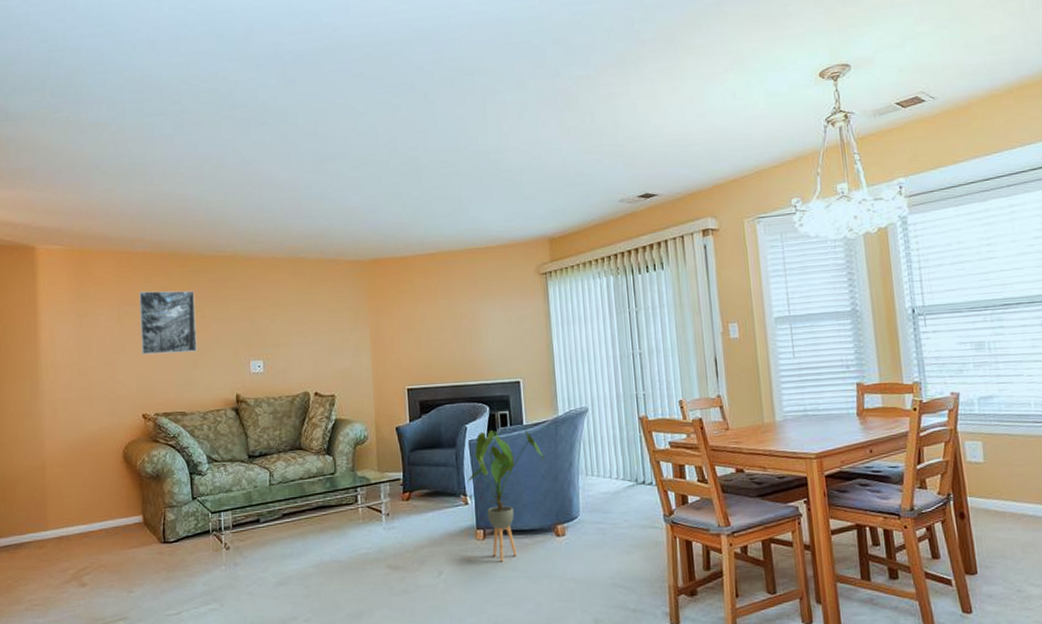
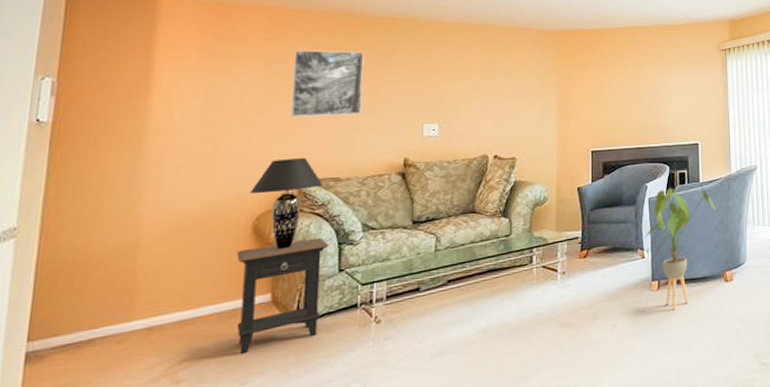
side table: none [114,467,183,567] -> present [236,237,330,355]
table lamp: none [118,393,173,476] -> present [250,158,324,250]

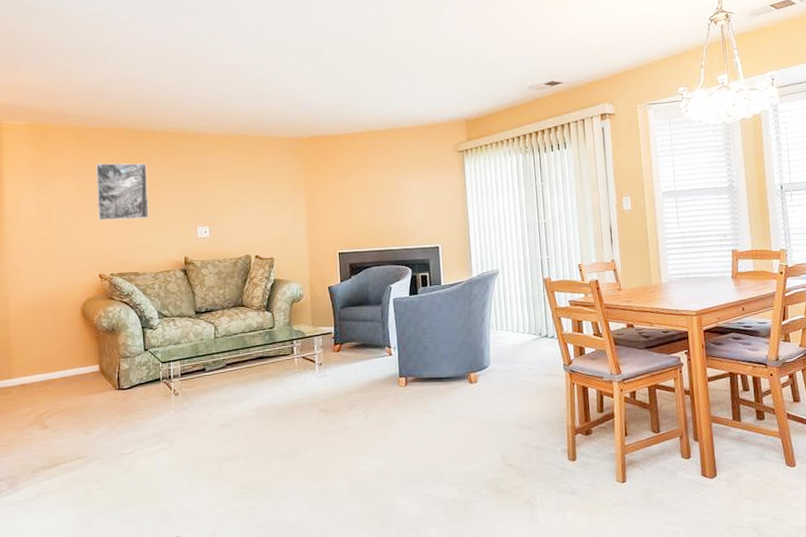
side table: present [236,237,330,355] -> none [73,321,136,411]
table lamp: present [250,158,324,250] -> none [76,255,127,330]
house plant: present [644,187,718,310] -> none [391,289,460,406]

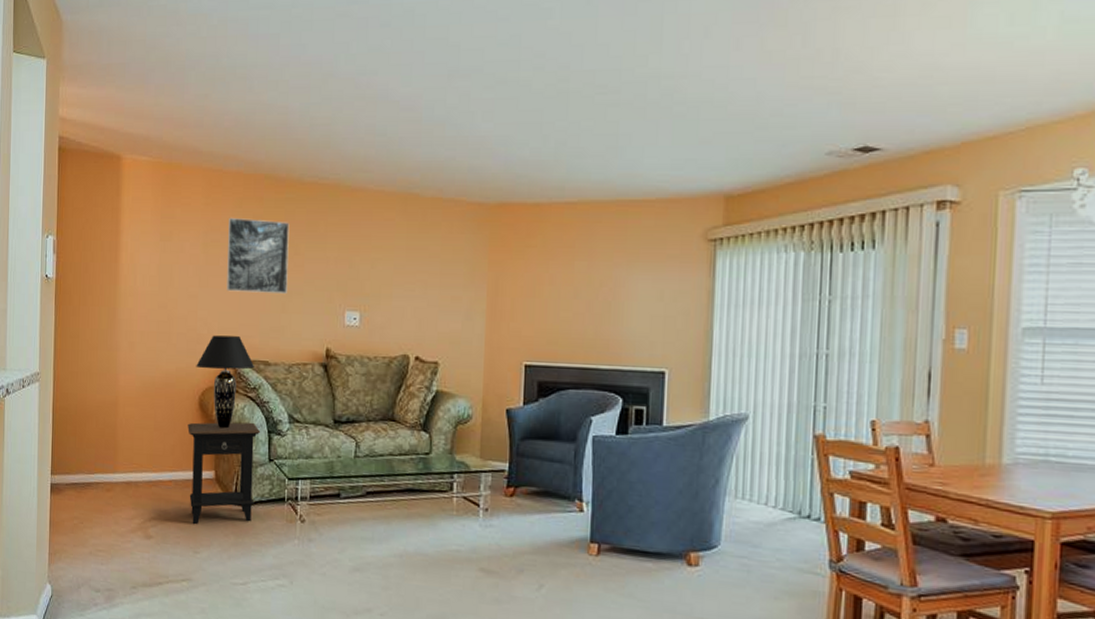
side table: none [73,321,136,411] -> present [187,422,261,525]
table lamp: none [76,255,127,330] -> present [196,335,255,429]

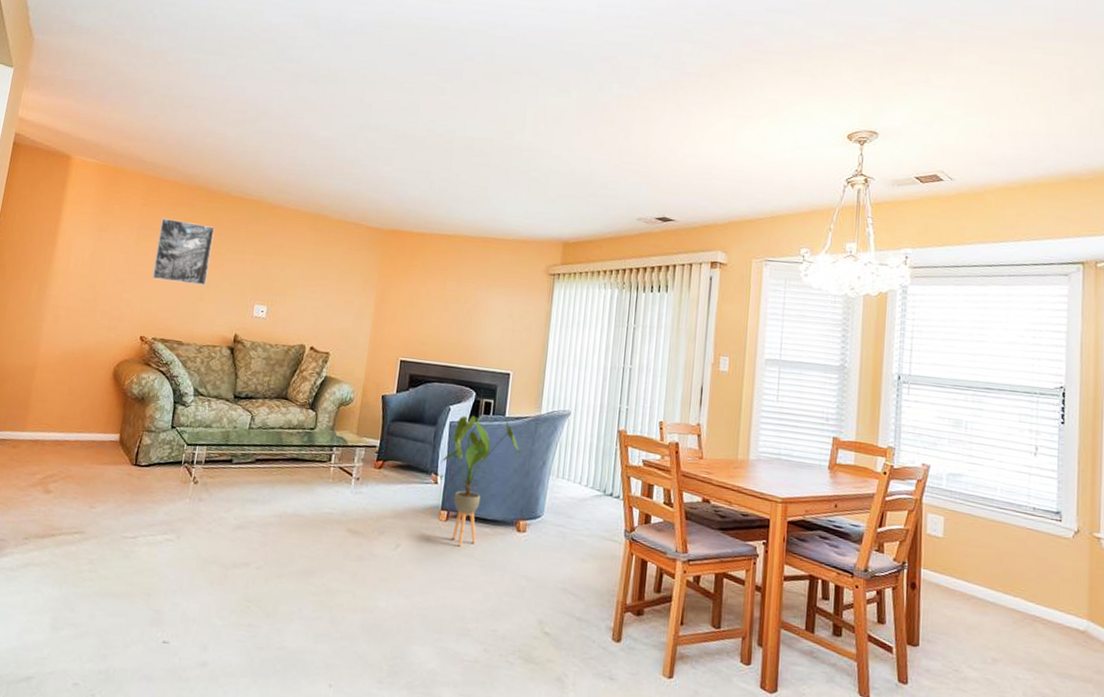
side table: present [187,422,261,525] -> none [92,390,167,482]
table lamp: present [196,335,255,429] -> none [115,315,169,398]
house plant: none [584,427,685,585] -> present [440,416,520,547]

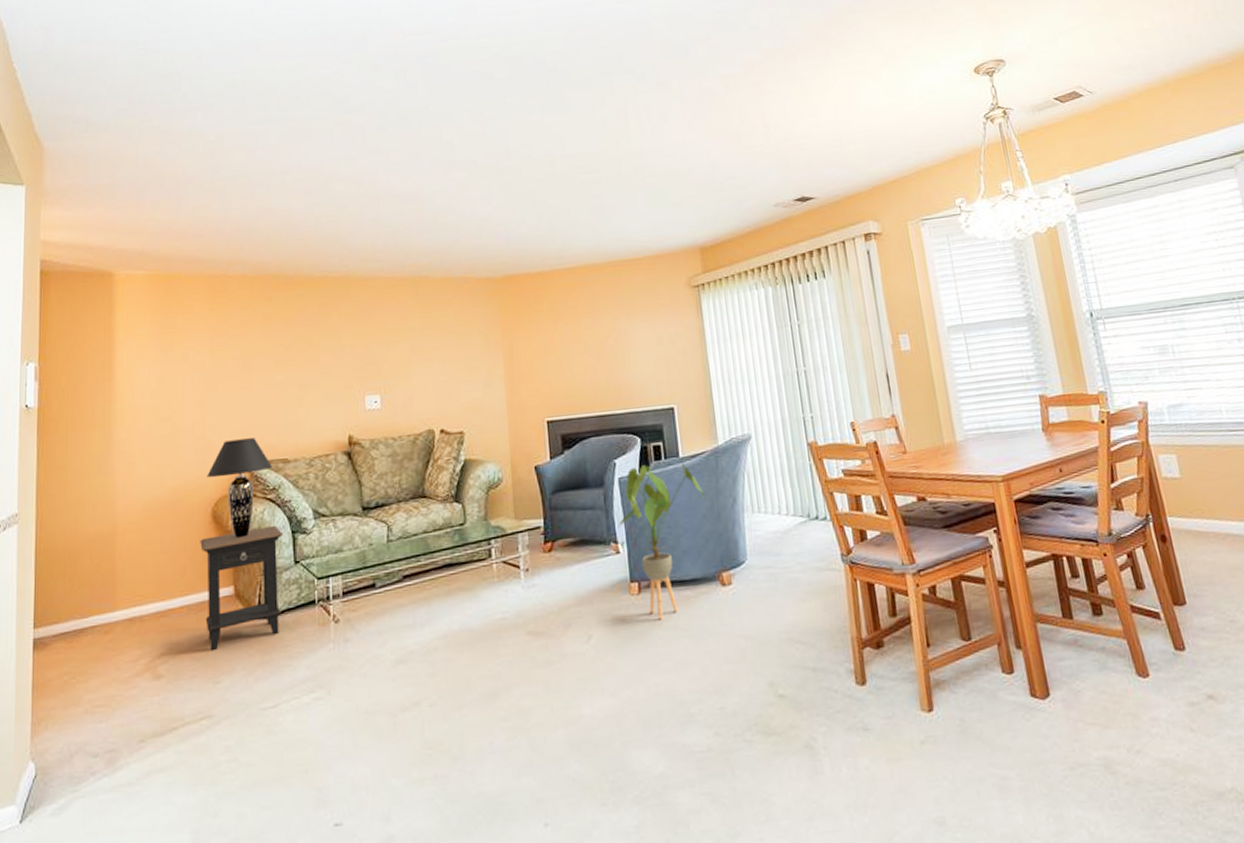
side table: none [92,390,167,482] -> present [200,525,284,652]
table lamp: none [115,315,169,398] -> present [207,438,273,538]
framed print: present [152,217,215,285] -> none [236,317,303,394]

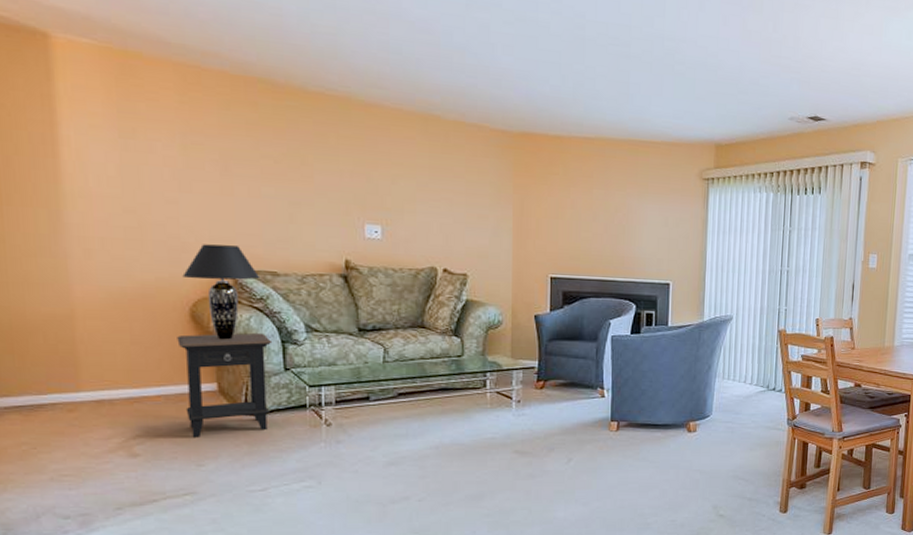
house plant: present [617,463,706,620] -> none [605,328,686,453]

